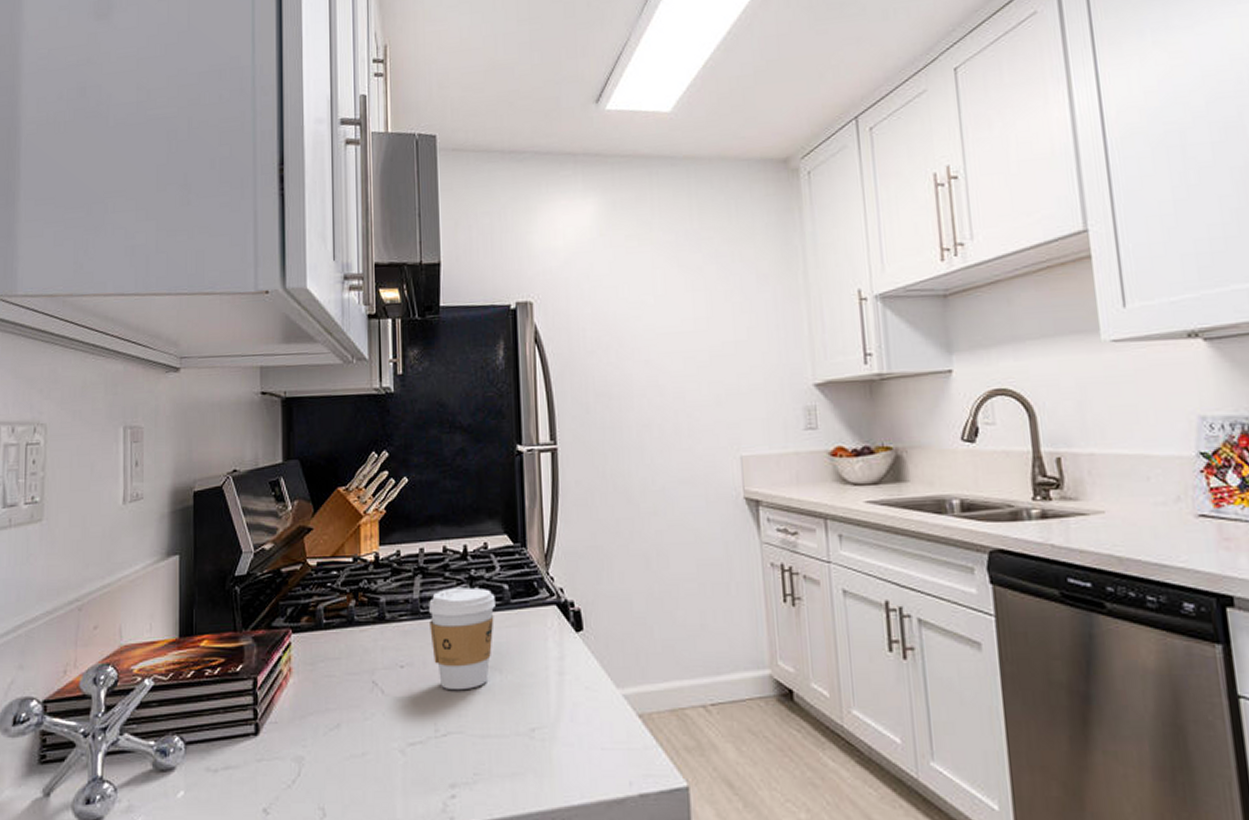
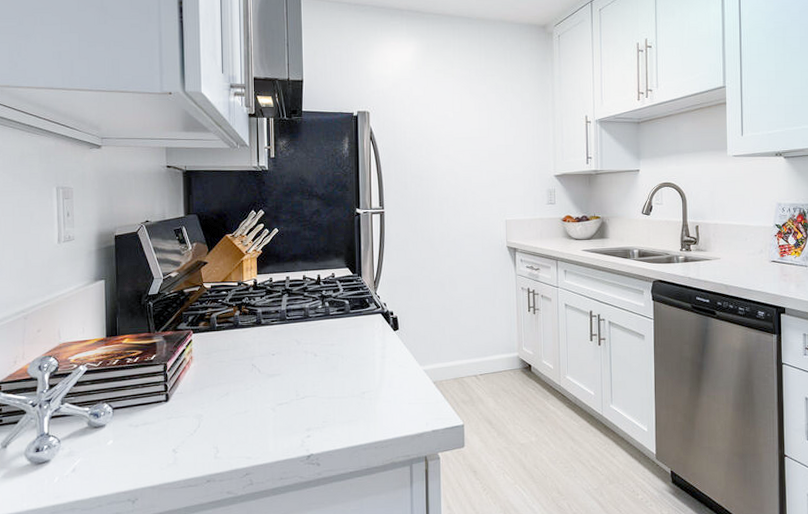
coffee cup: present [429,587,495,691] -> none [293,303,339,370]

